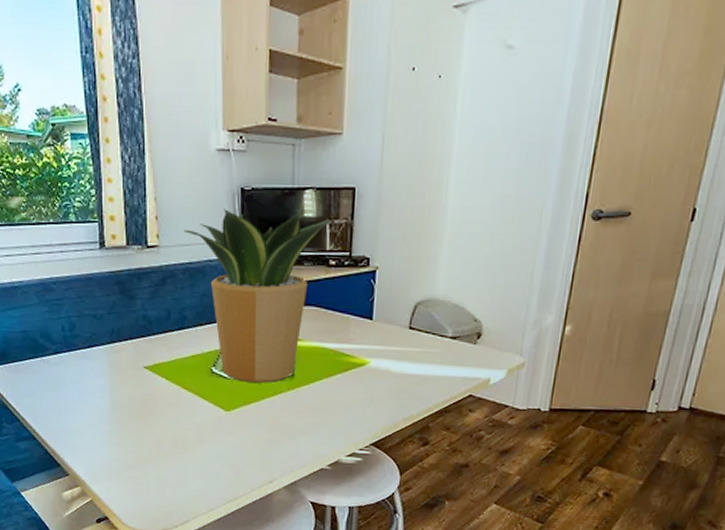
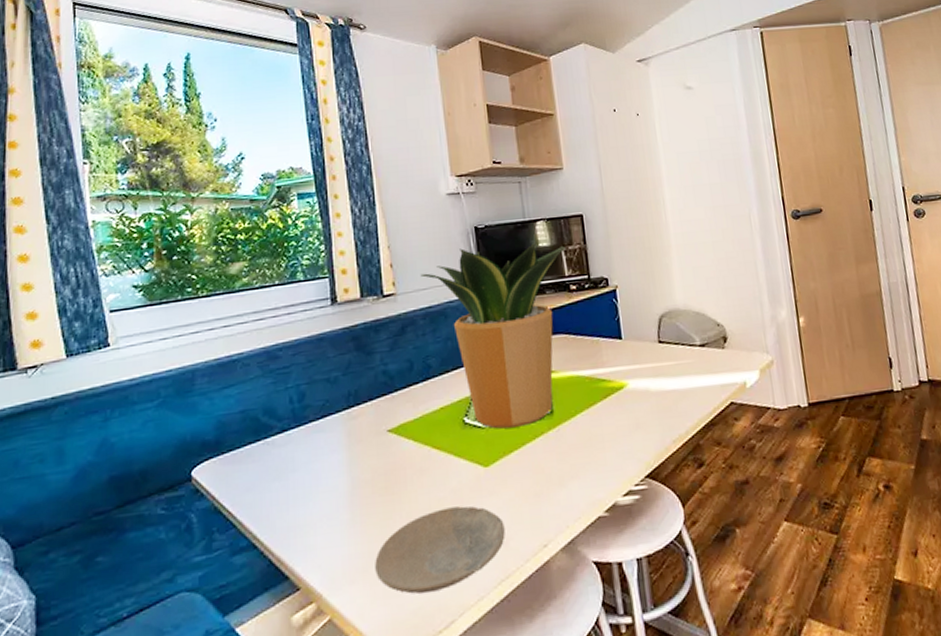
plate: none [128,437,238,498] -> present [375,506,505,594]

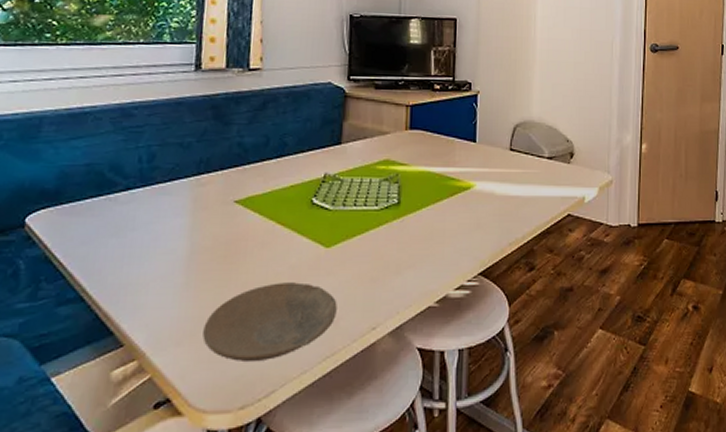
potted plant: present [420,241,566,429] -> none [289,34,436,213]

